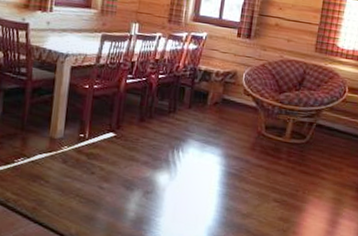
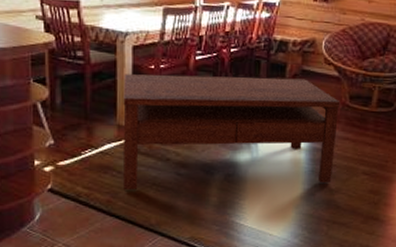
coffee table: none [49,91,257,207] -> present [123,74,341,190]

